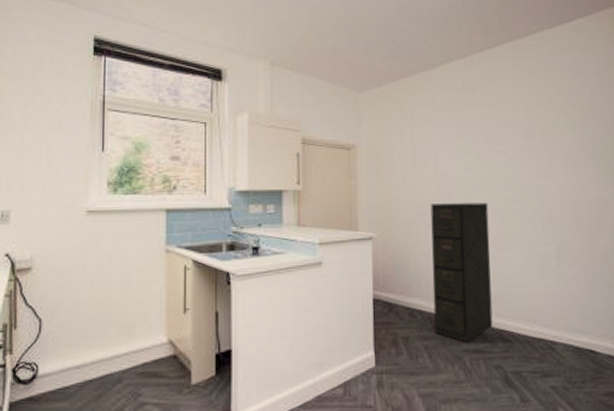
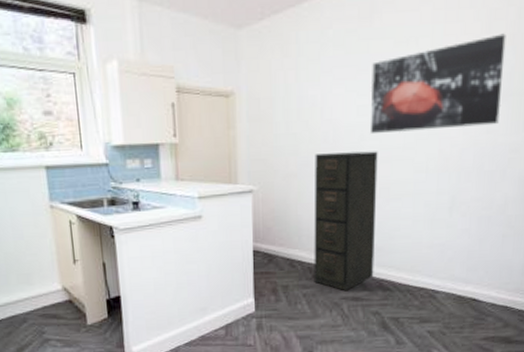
wall art: none [477,107,590,187] -> present [370,33,506,133]

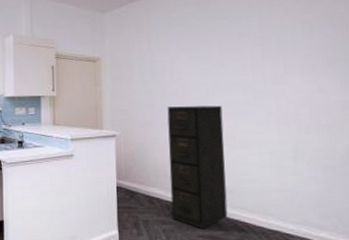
wall art: present [370,33,506,133] -> none [211,14,329,91]

